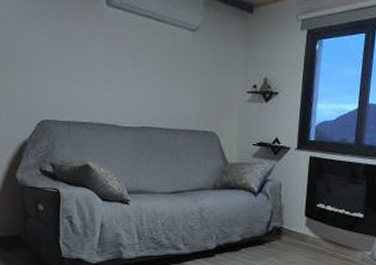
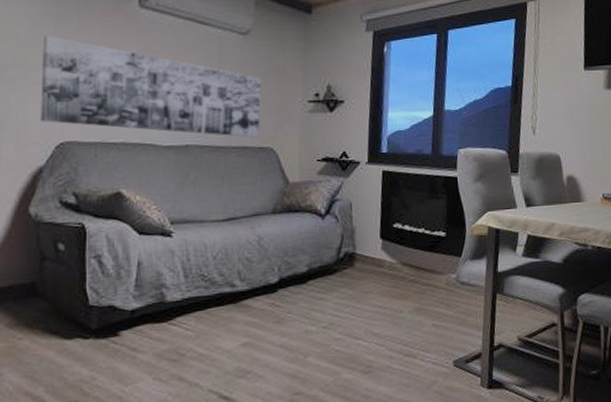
wall art: none [26,29,207,123] -> present [40,35,262,138]

